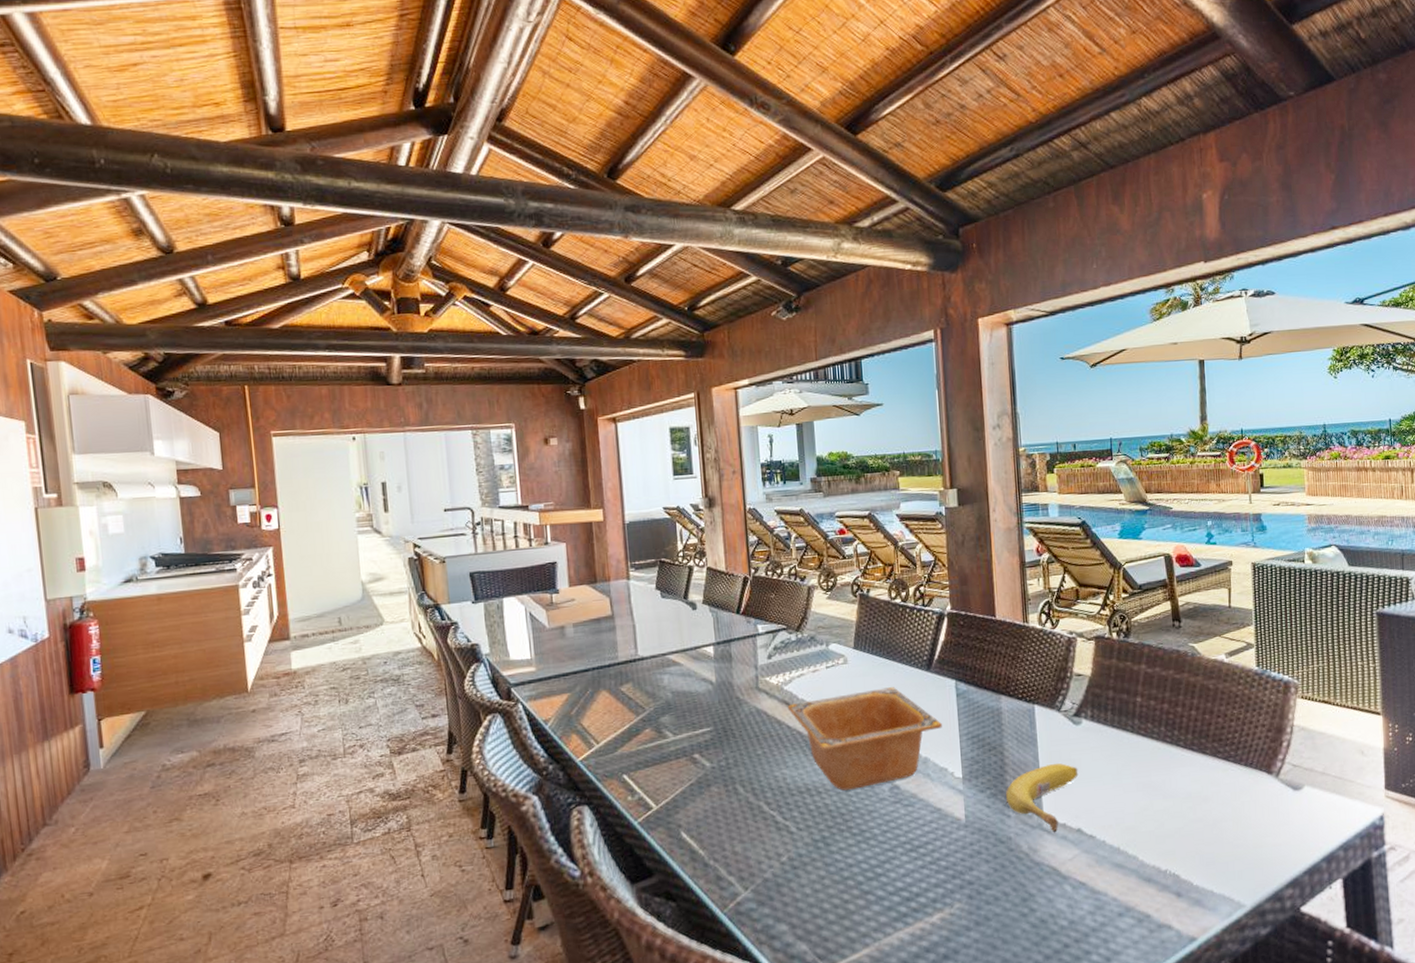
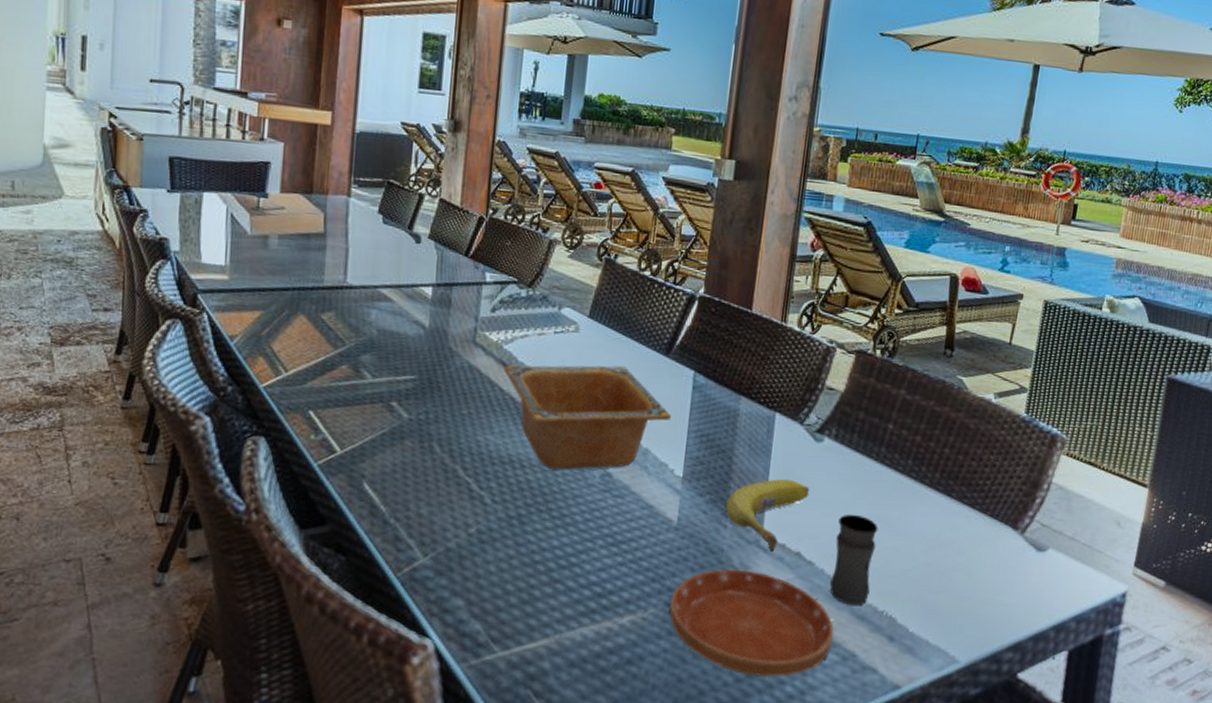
saucer: none [971,853,1127,951] -> present [669,568,835,678]
jar: none [1109,785,1150,870] -> present [830,514,878,605]

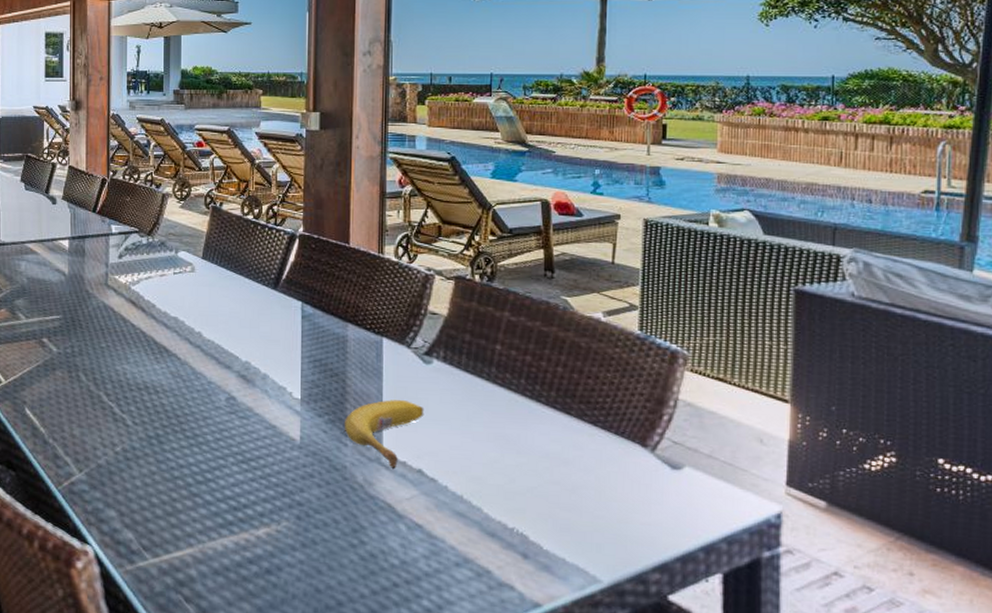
serving bowl: present [503,365,671,470] -> none [133,300,284,394]
saucer: present [669,568,835,678] -> none [300,485,466,591]
jar: present [830,514,878,605] -> none [455,432,498,522]

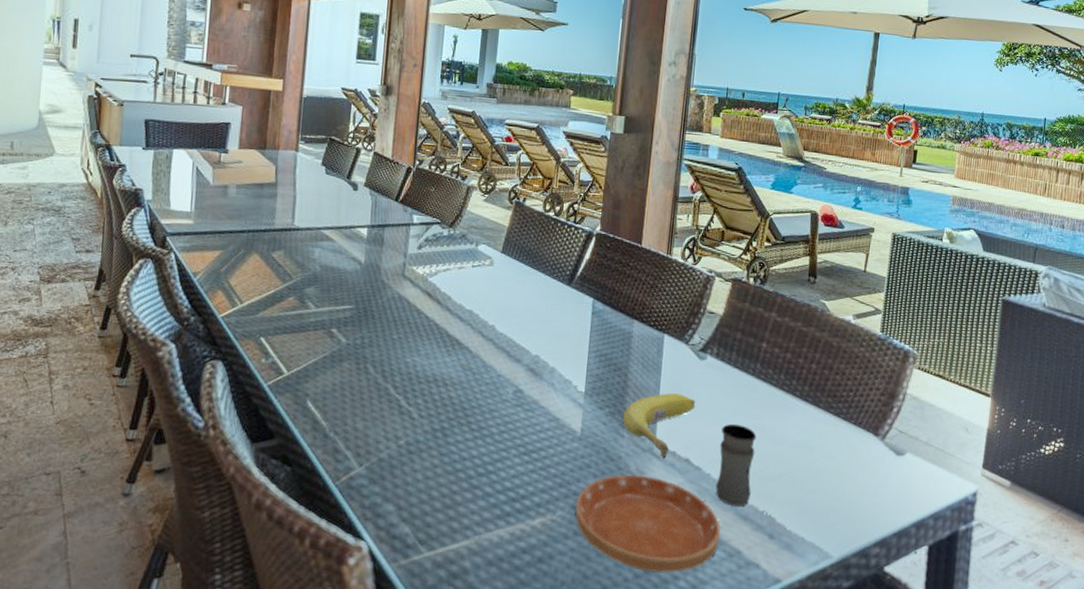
saucer: none [300,485,466,591] -> present [574,474,721,574]
jar: none [455,432,498,522] -> present [716,423,757,506]

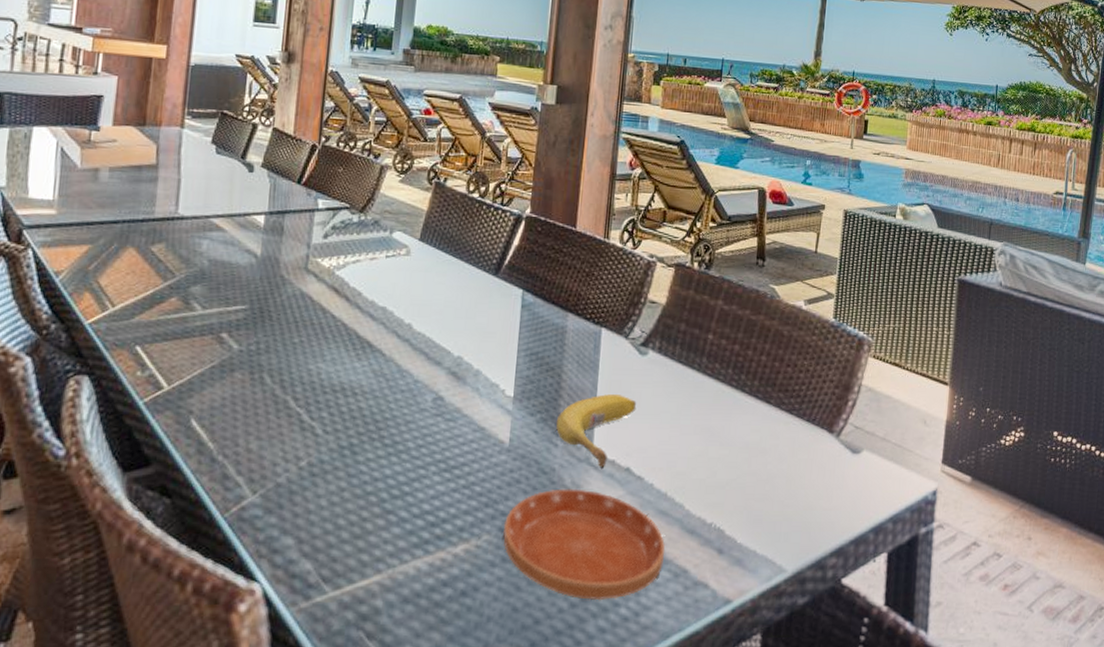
jar: present [716,423,757,506] -> none [659,426,703,519]

